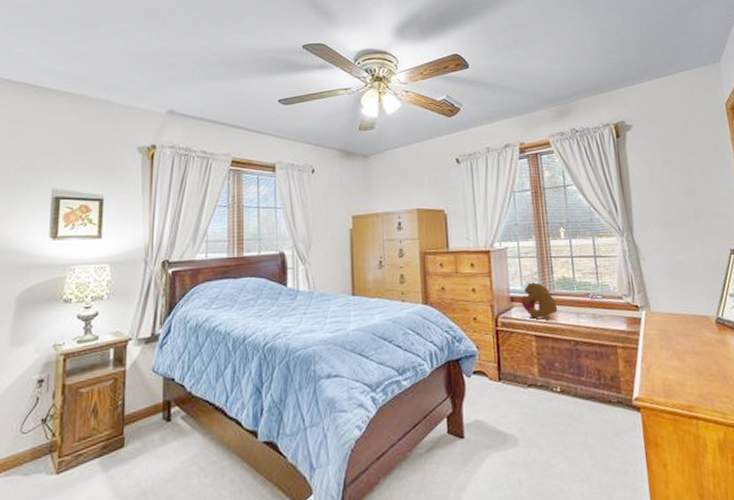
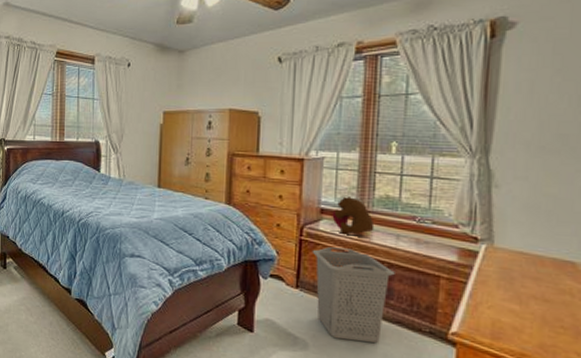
laundry basket: none [508,332,581,427] -> present [312,247,395,344]

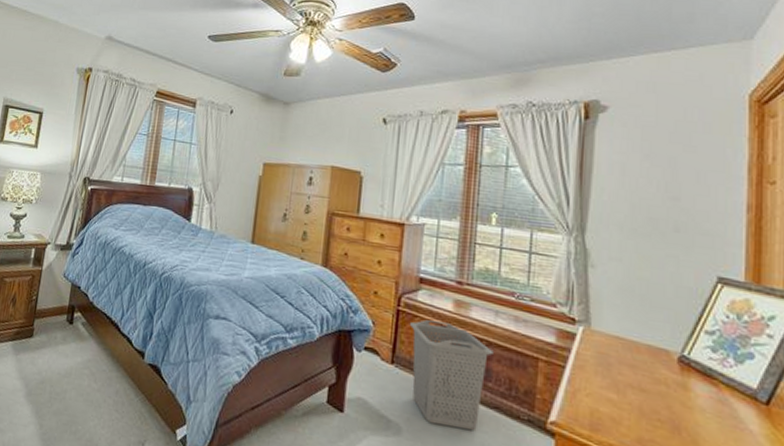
bear: present [332,196,375,236] -> none [431,266,474,309]

